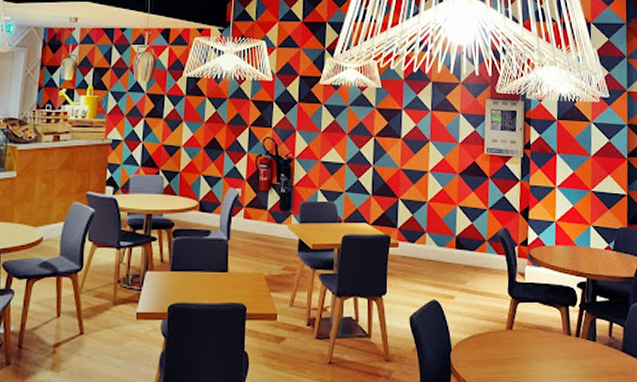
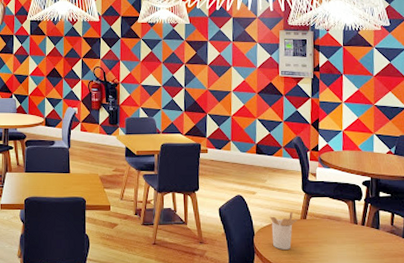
utensil holder: none [470,320,503,368] -> present [269,211,298,250]

